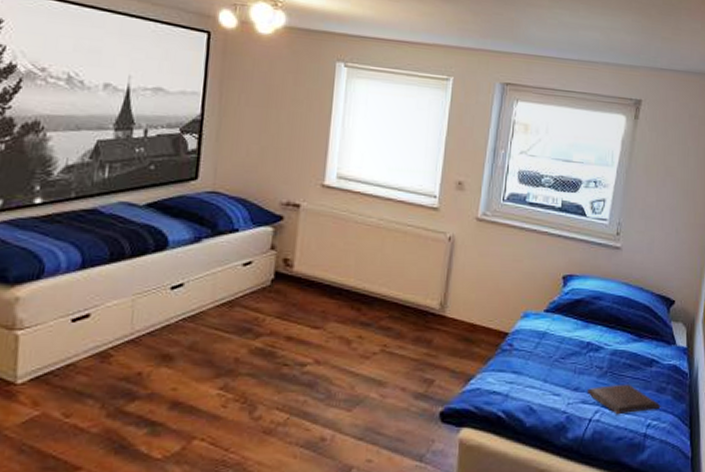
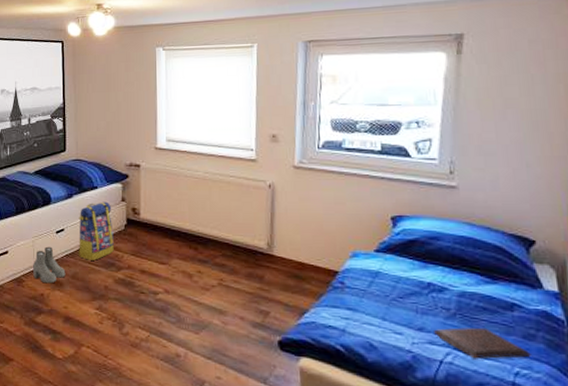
boots: none [127,307,180,358] -> present [32,246,66,284]
backpack: none [200,249,256,325] -> present [77,201,114,261]

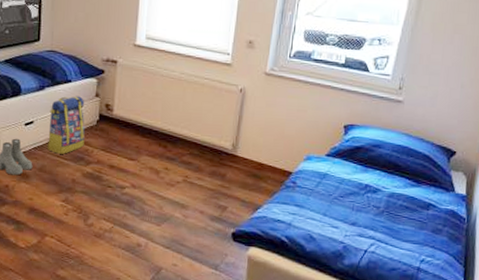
book: present [434,327,531,359] -> none [364,223,436,249]

